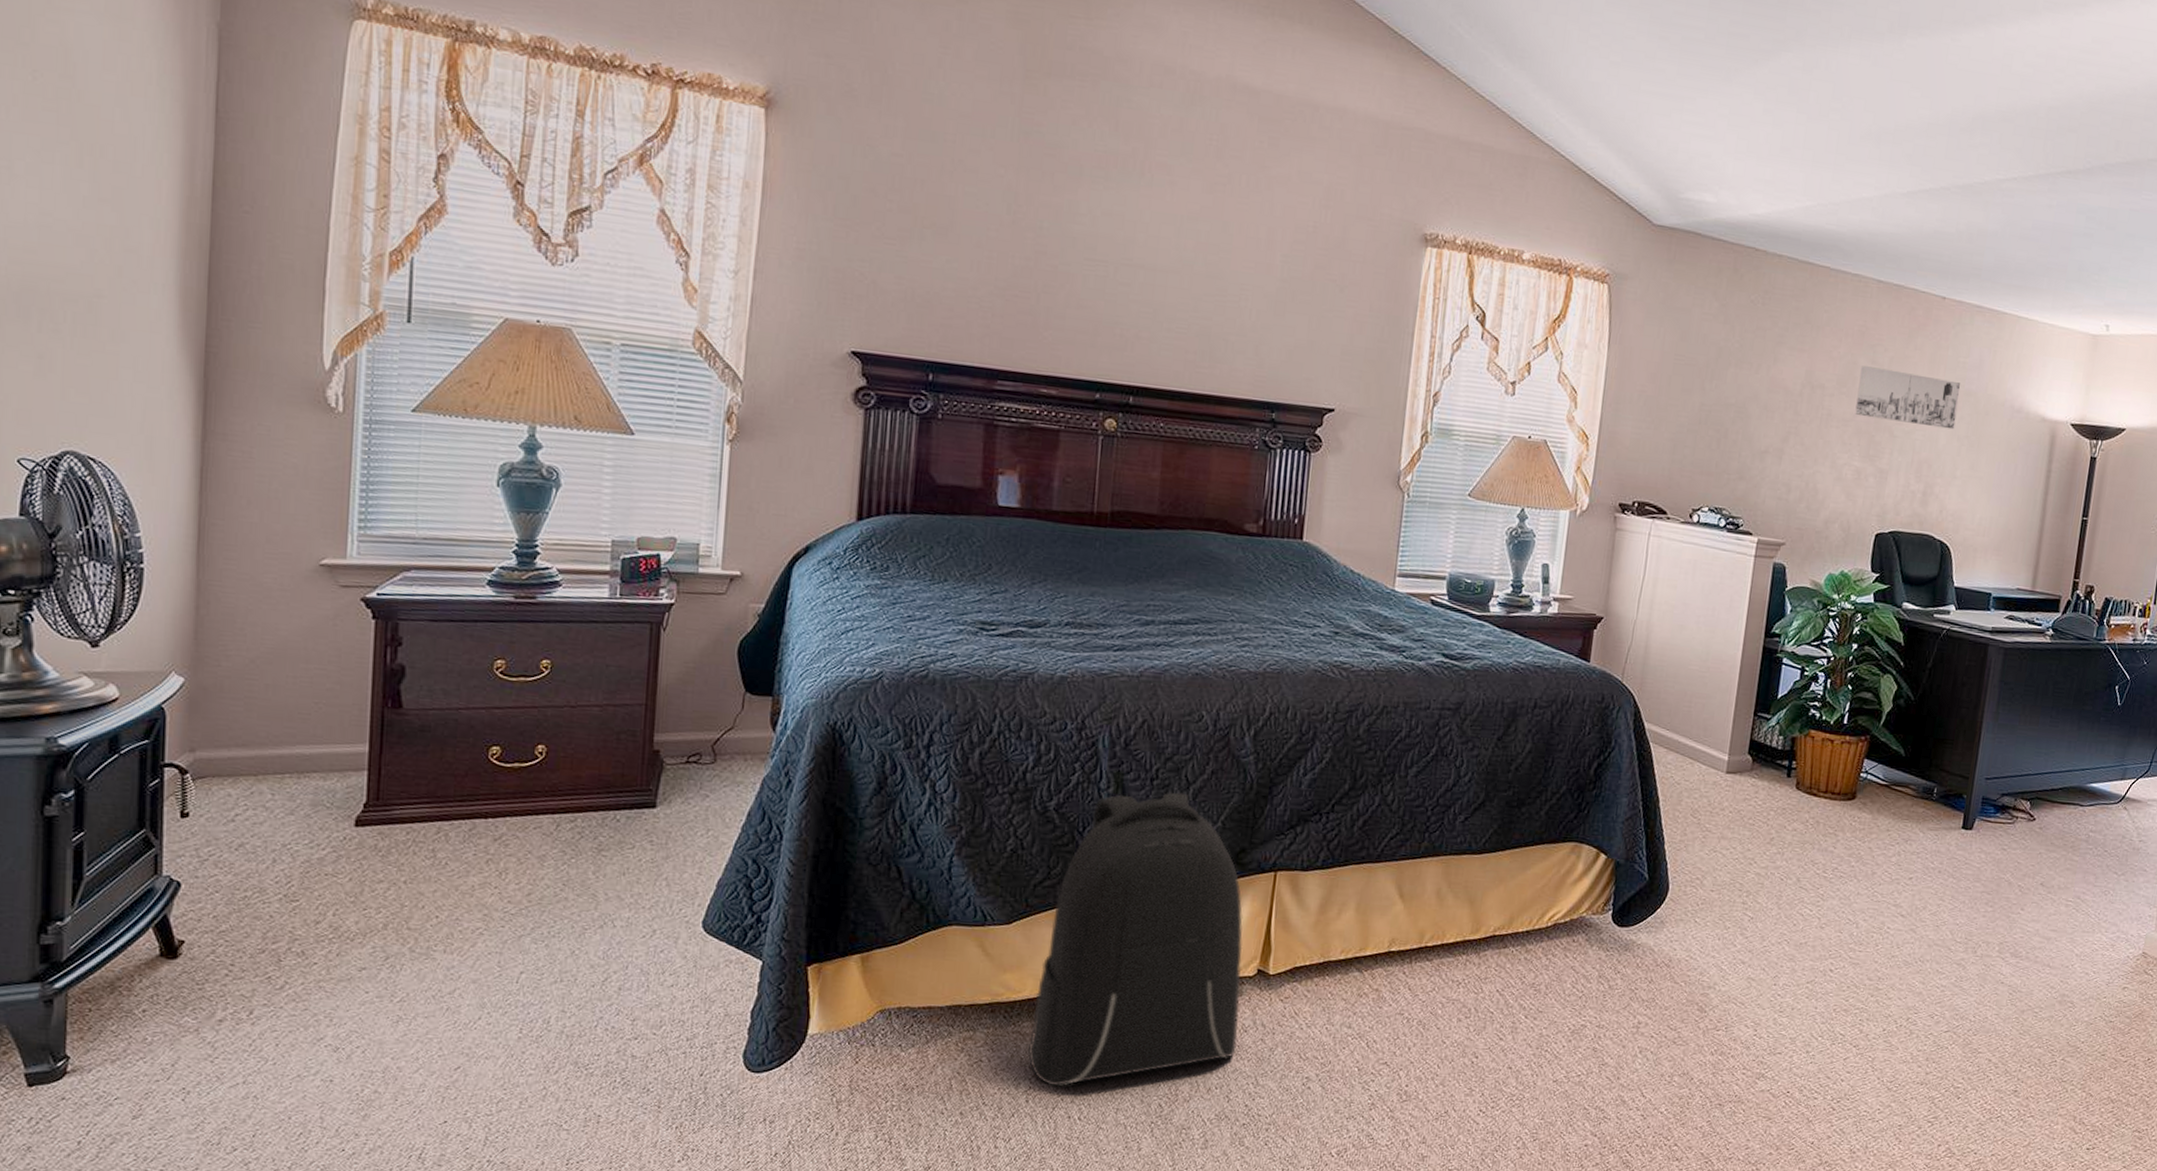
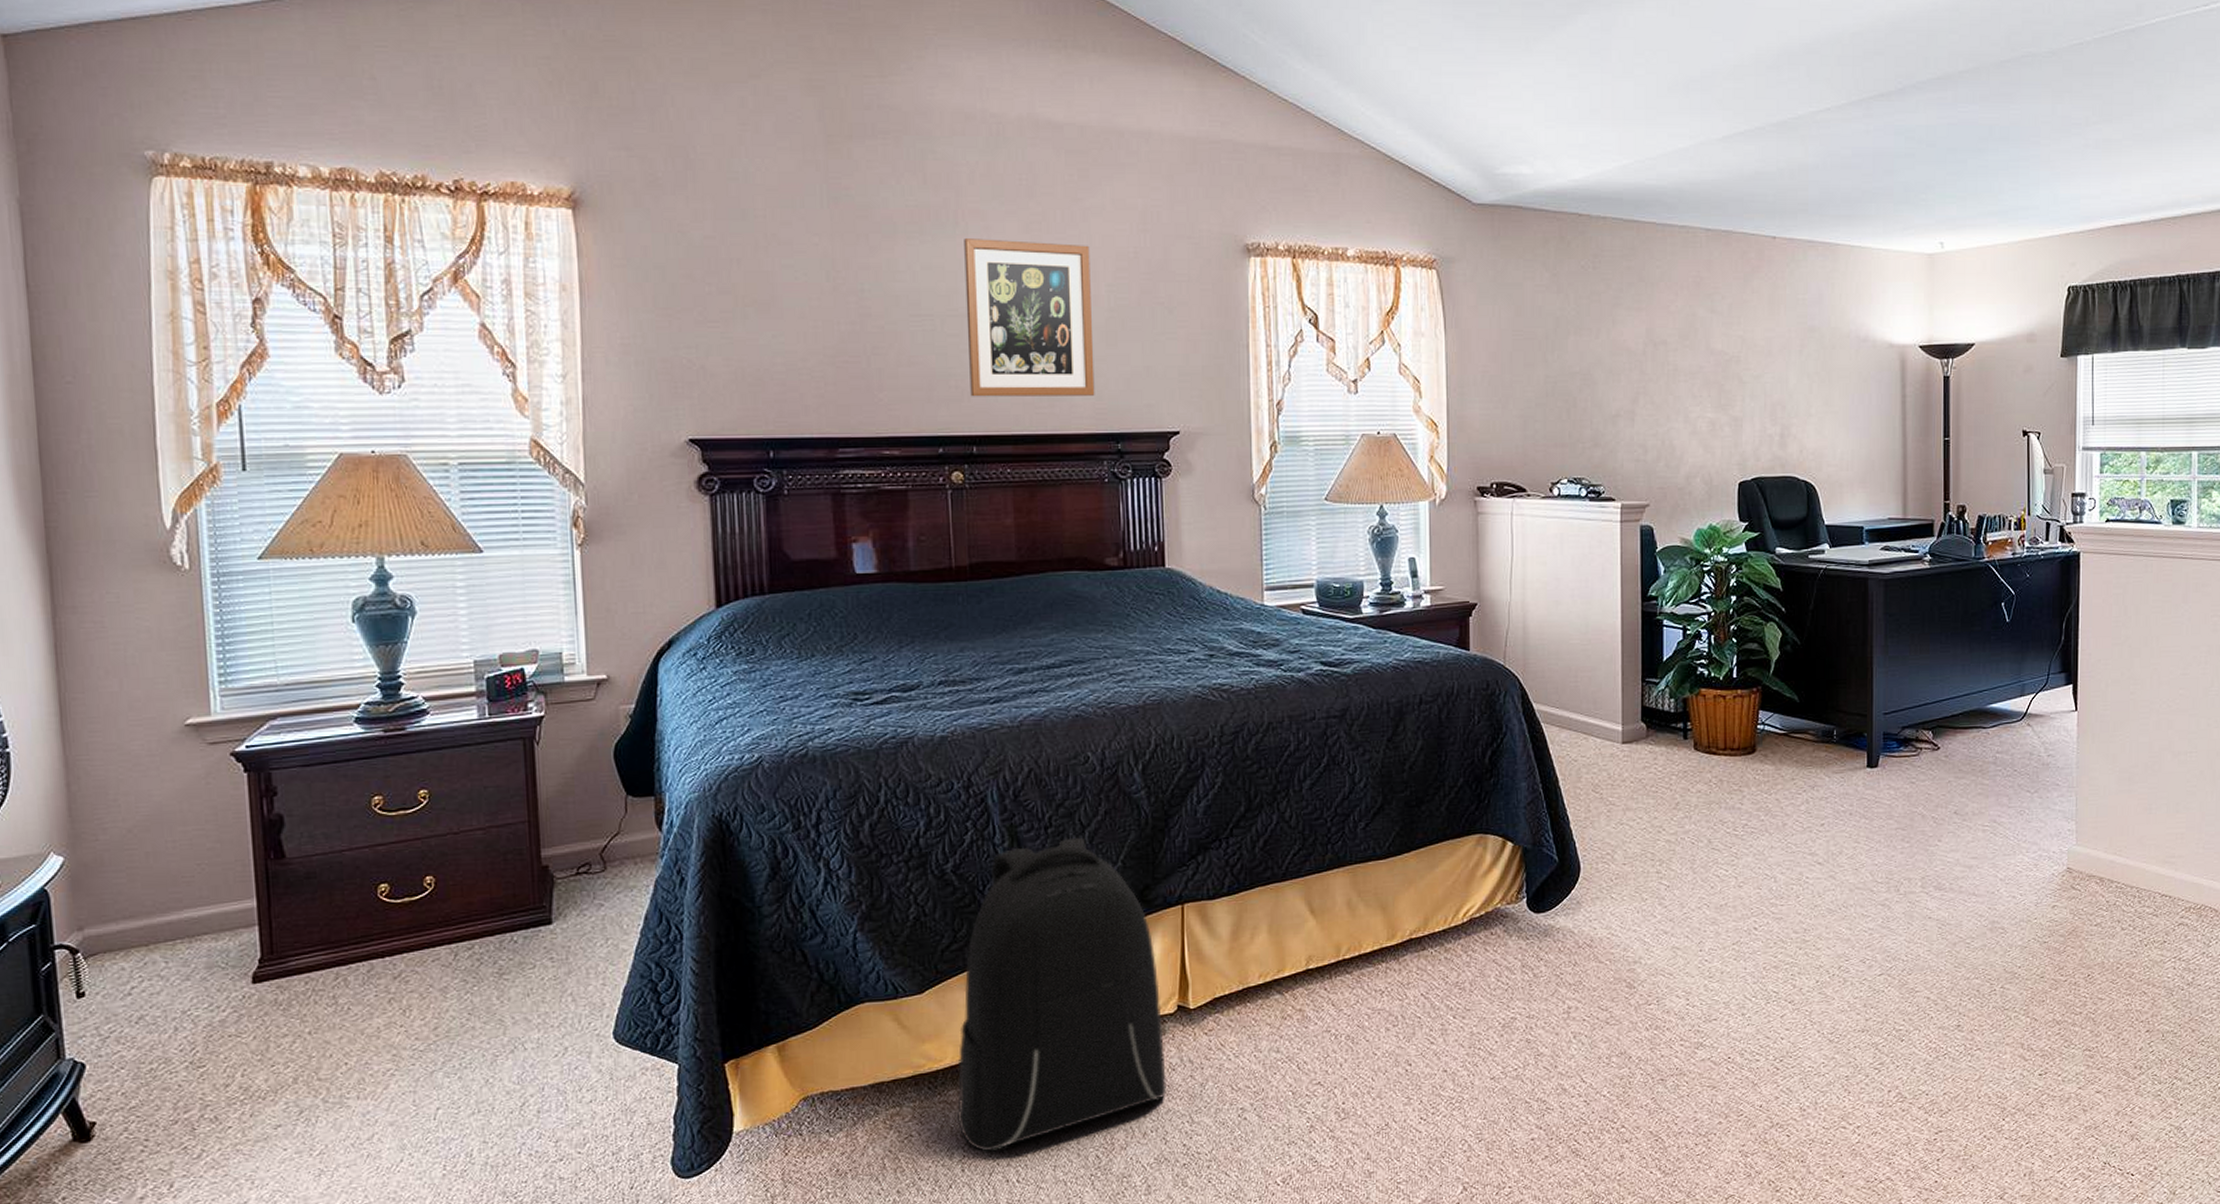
wall art: none [1134,190,1270,363] -> present [964,239,1095,397]
wall art: present [1855,366,1961,430] -> none [1701,316,1803,368]

